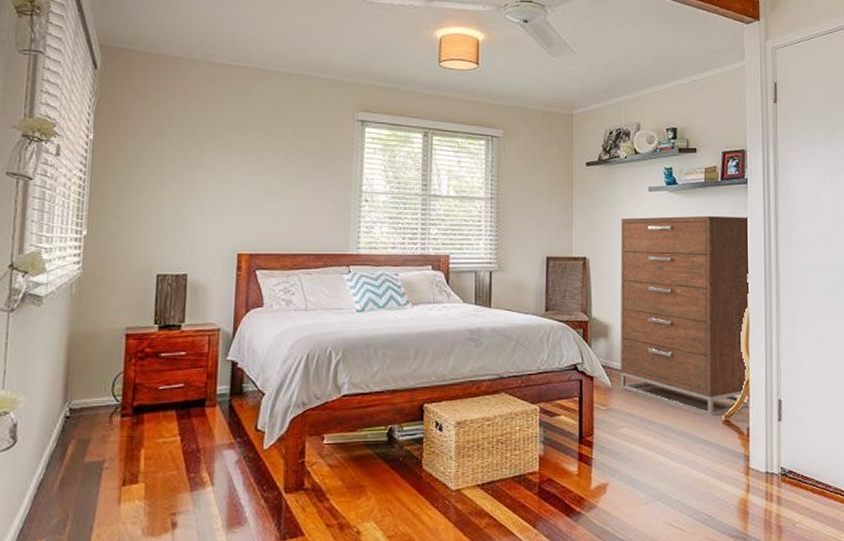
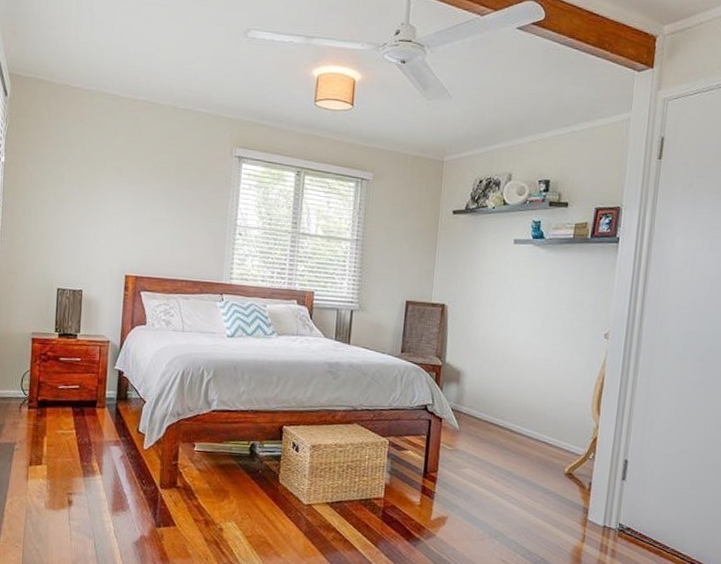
dresser: present [621,215,752,416] -> none [468,269,617,468]

